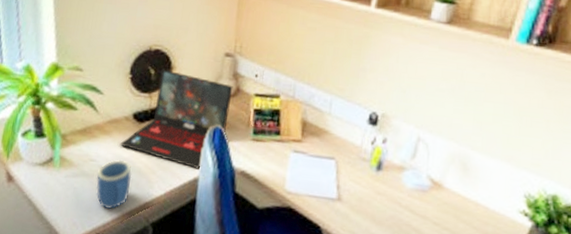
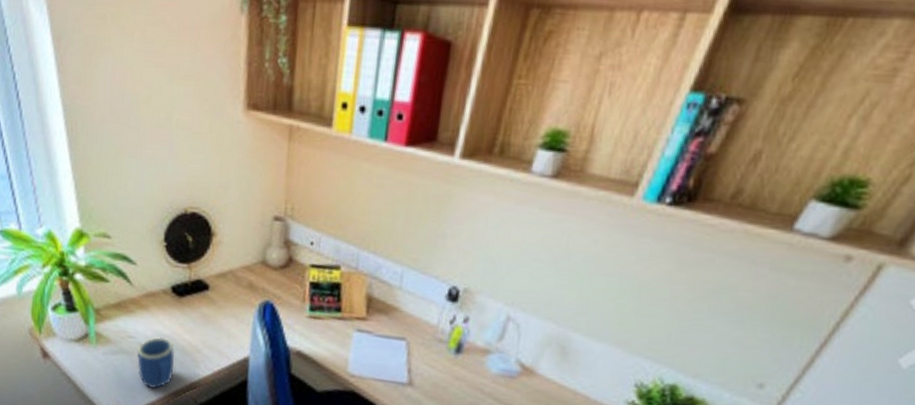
laptop: present [119,69,233,170] -> none [159,235,285,349]

